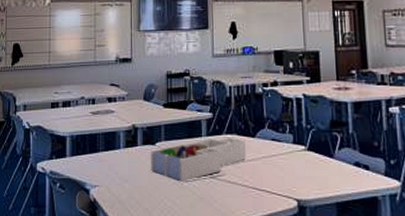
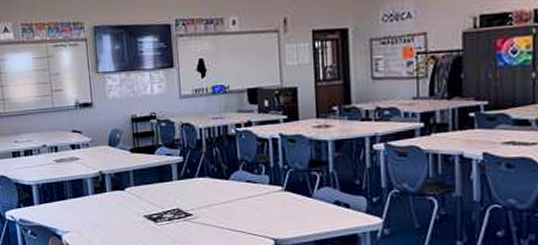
desk organizer: present [150,137,246,182] -> none [120,180,220,225]

